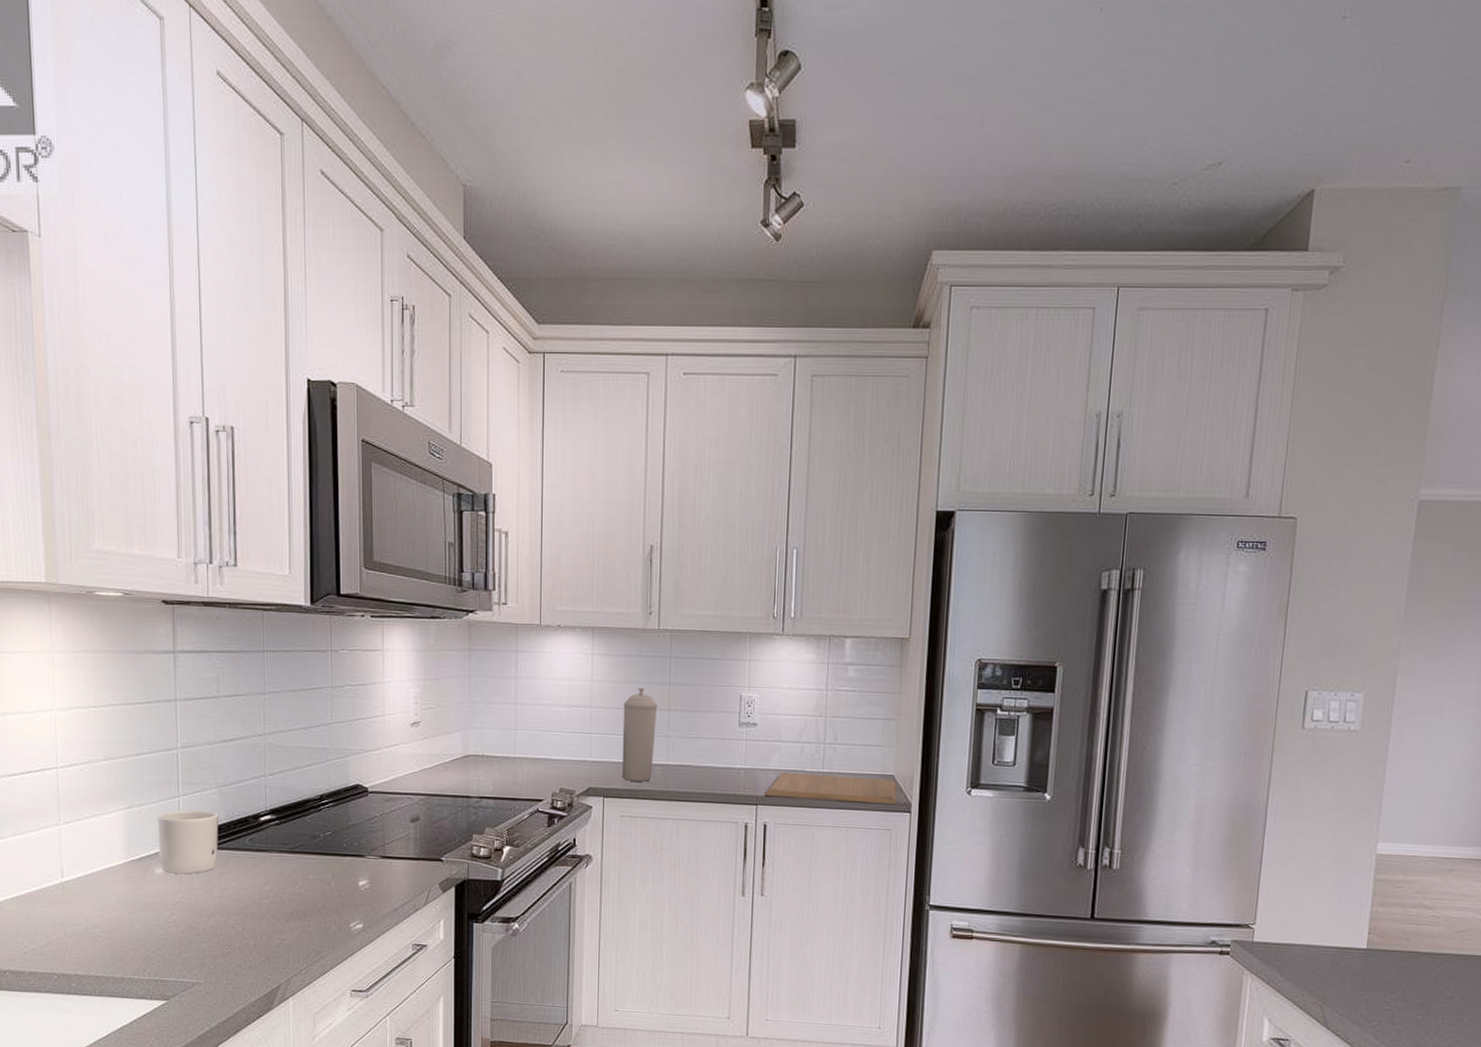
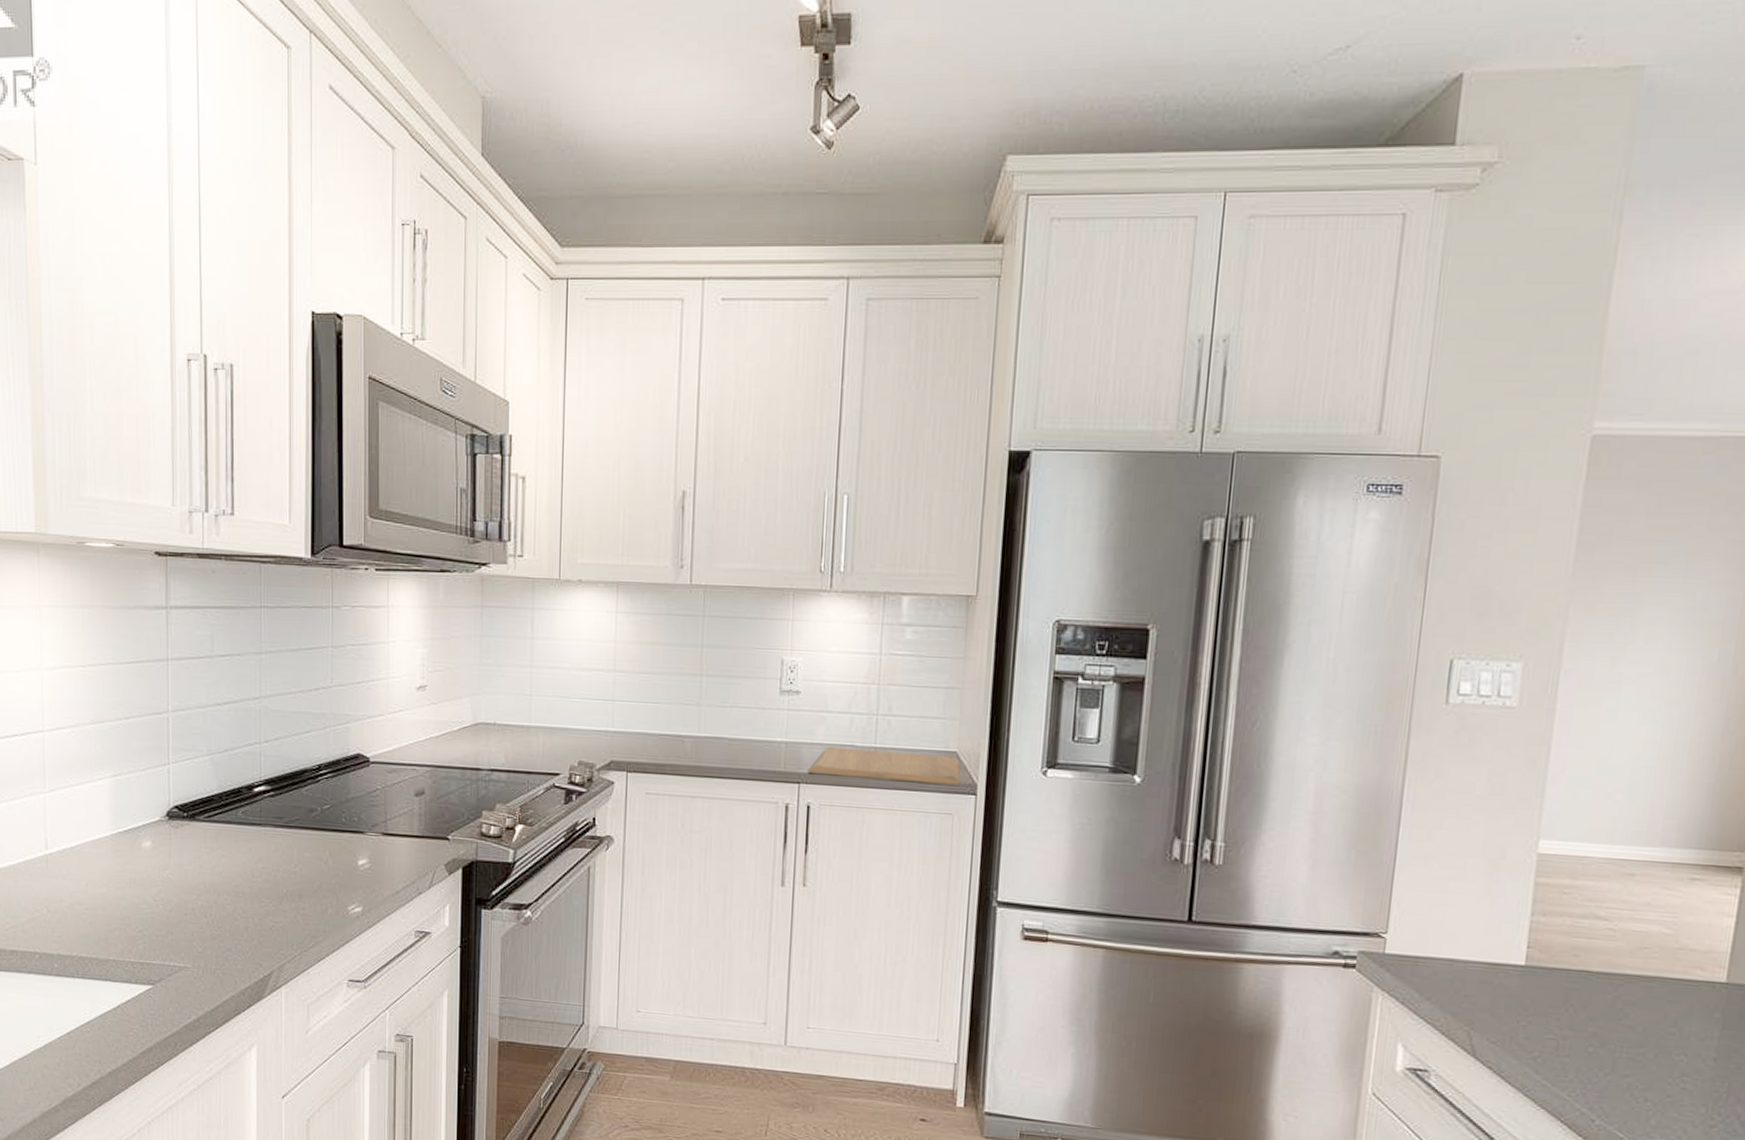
mug: present [157,810,219,875] -> none [145,778,210,849]
canister: present [621,687,658,782] -> none [647,649,689,755]

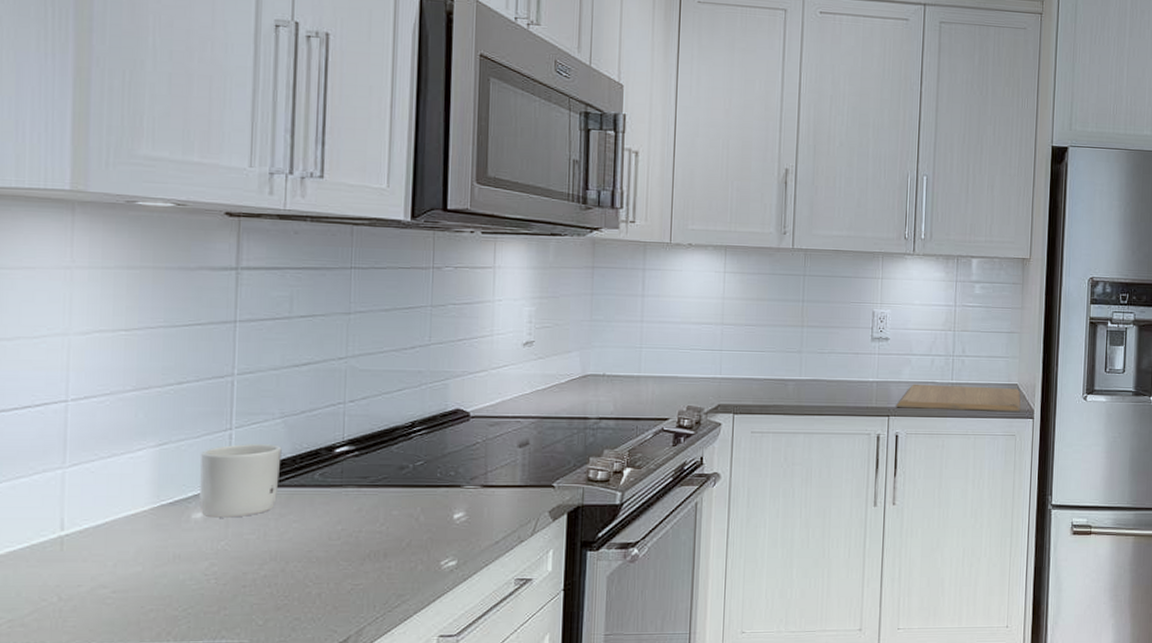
mug: none [145,778,210,849] -> present [199,444,282,518]

